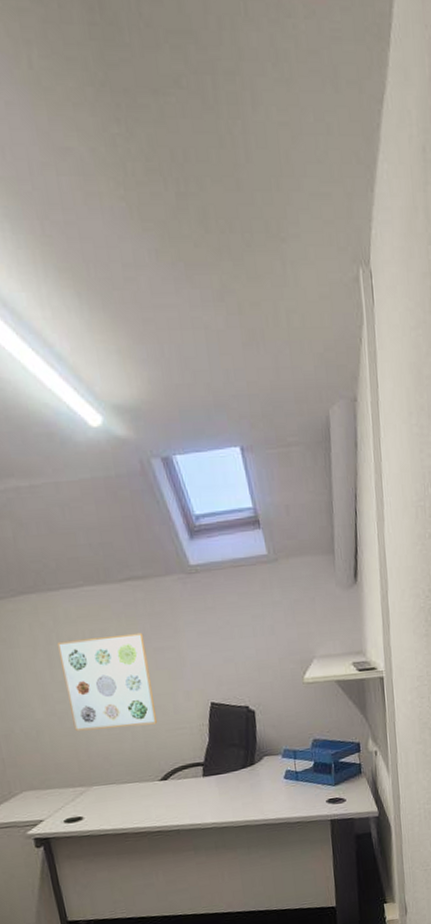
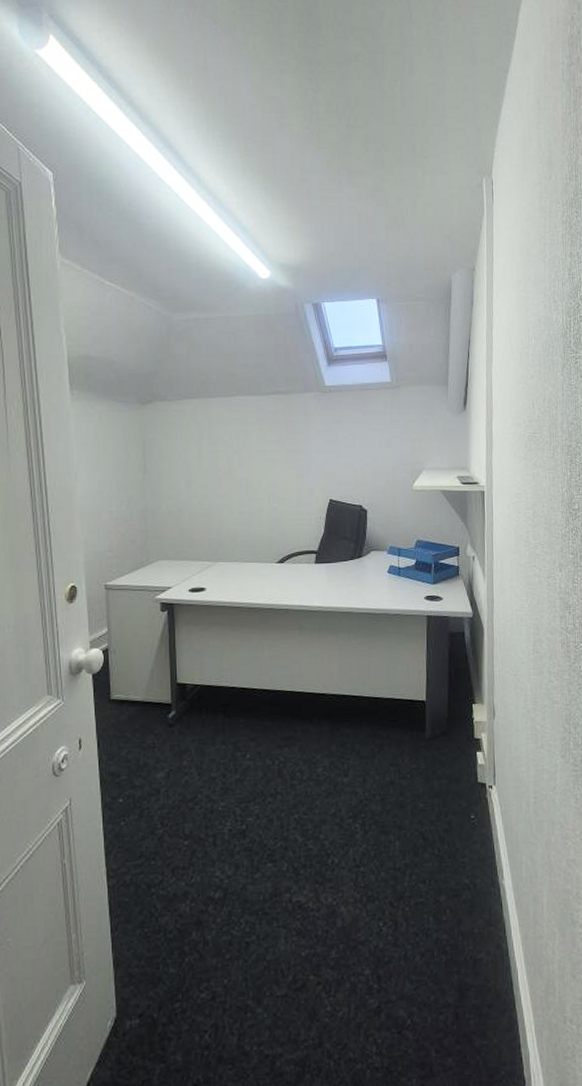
wall art: present [58,632,158,732] -> none [209,436,282,514]

